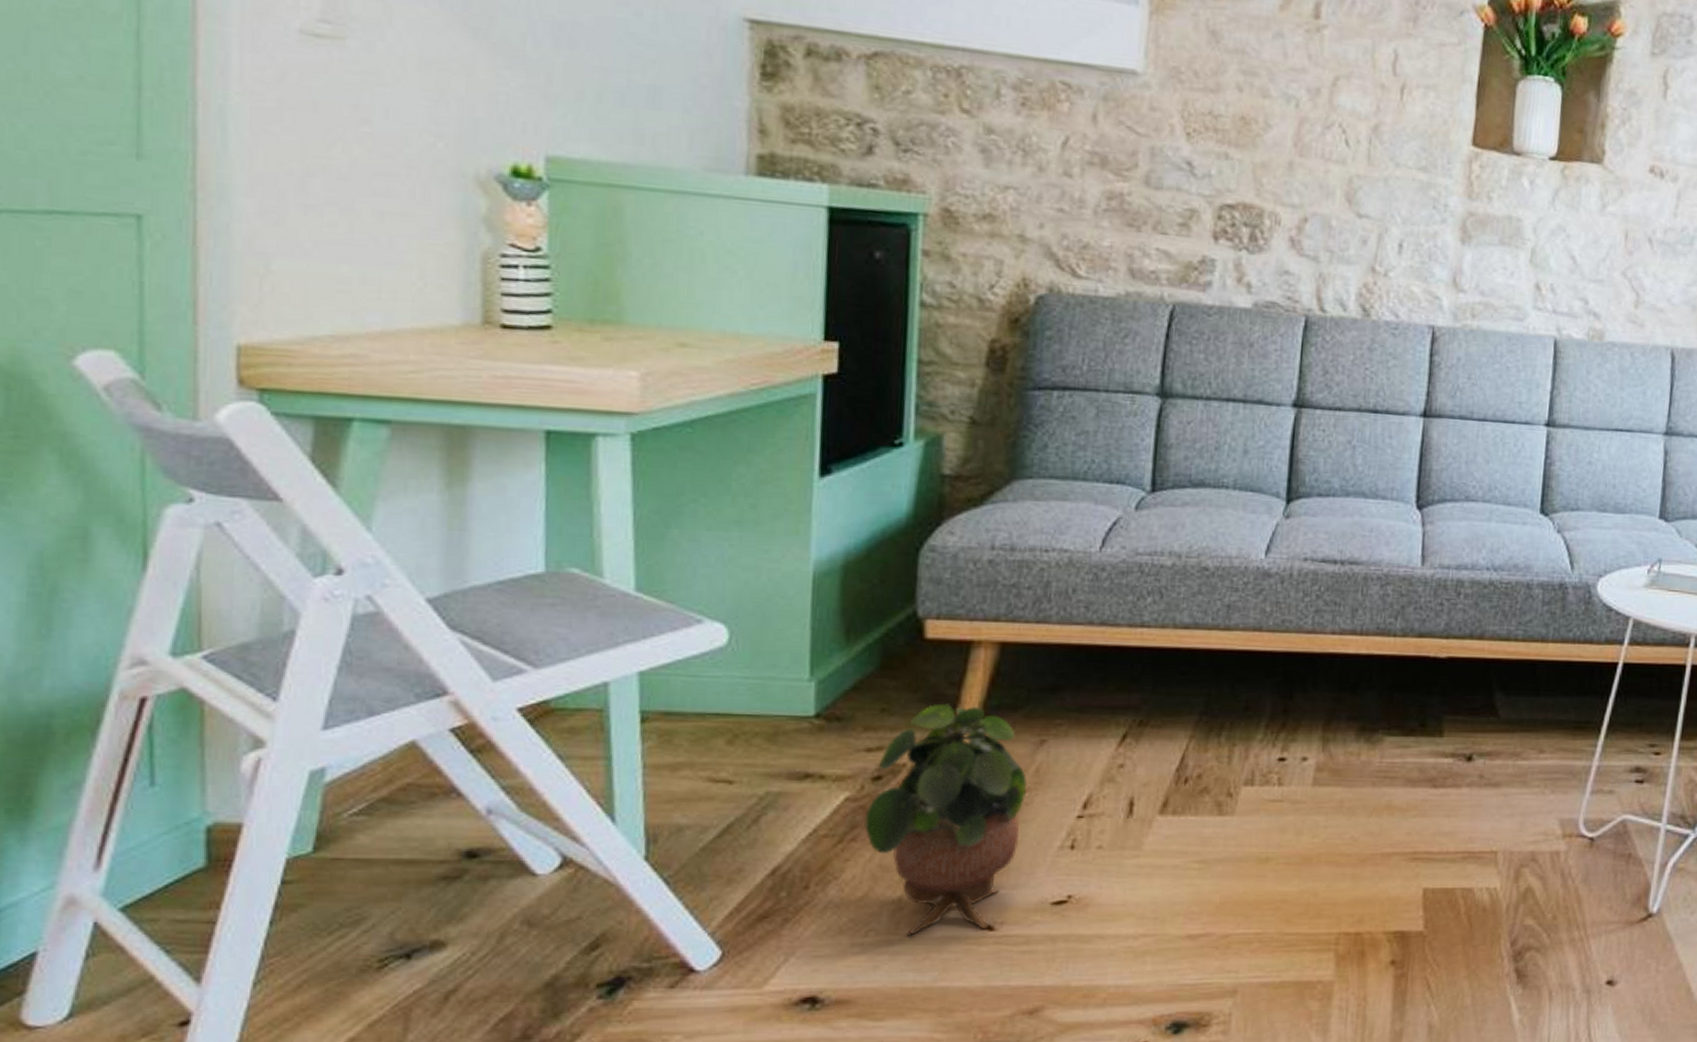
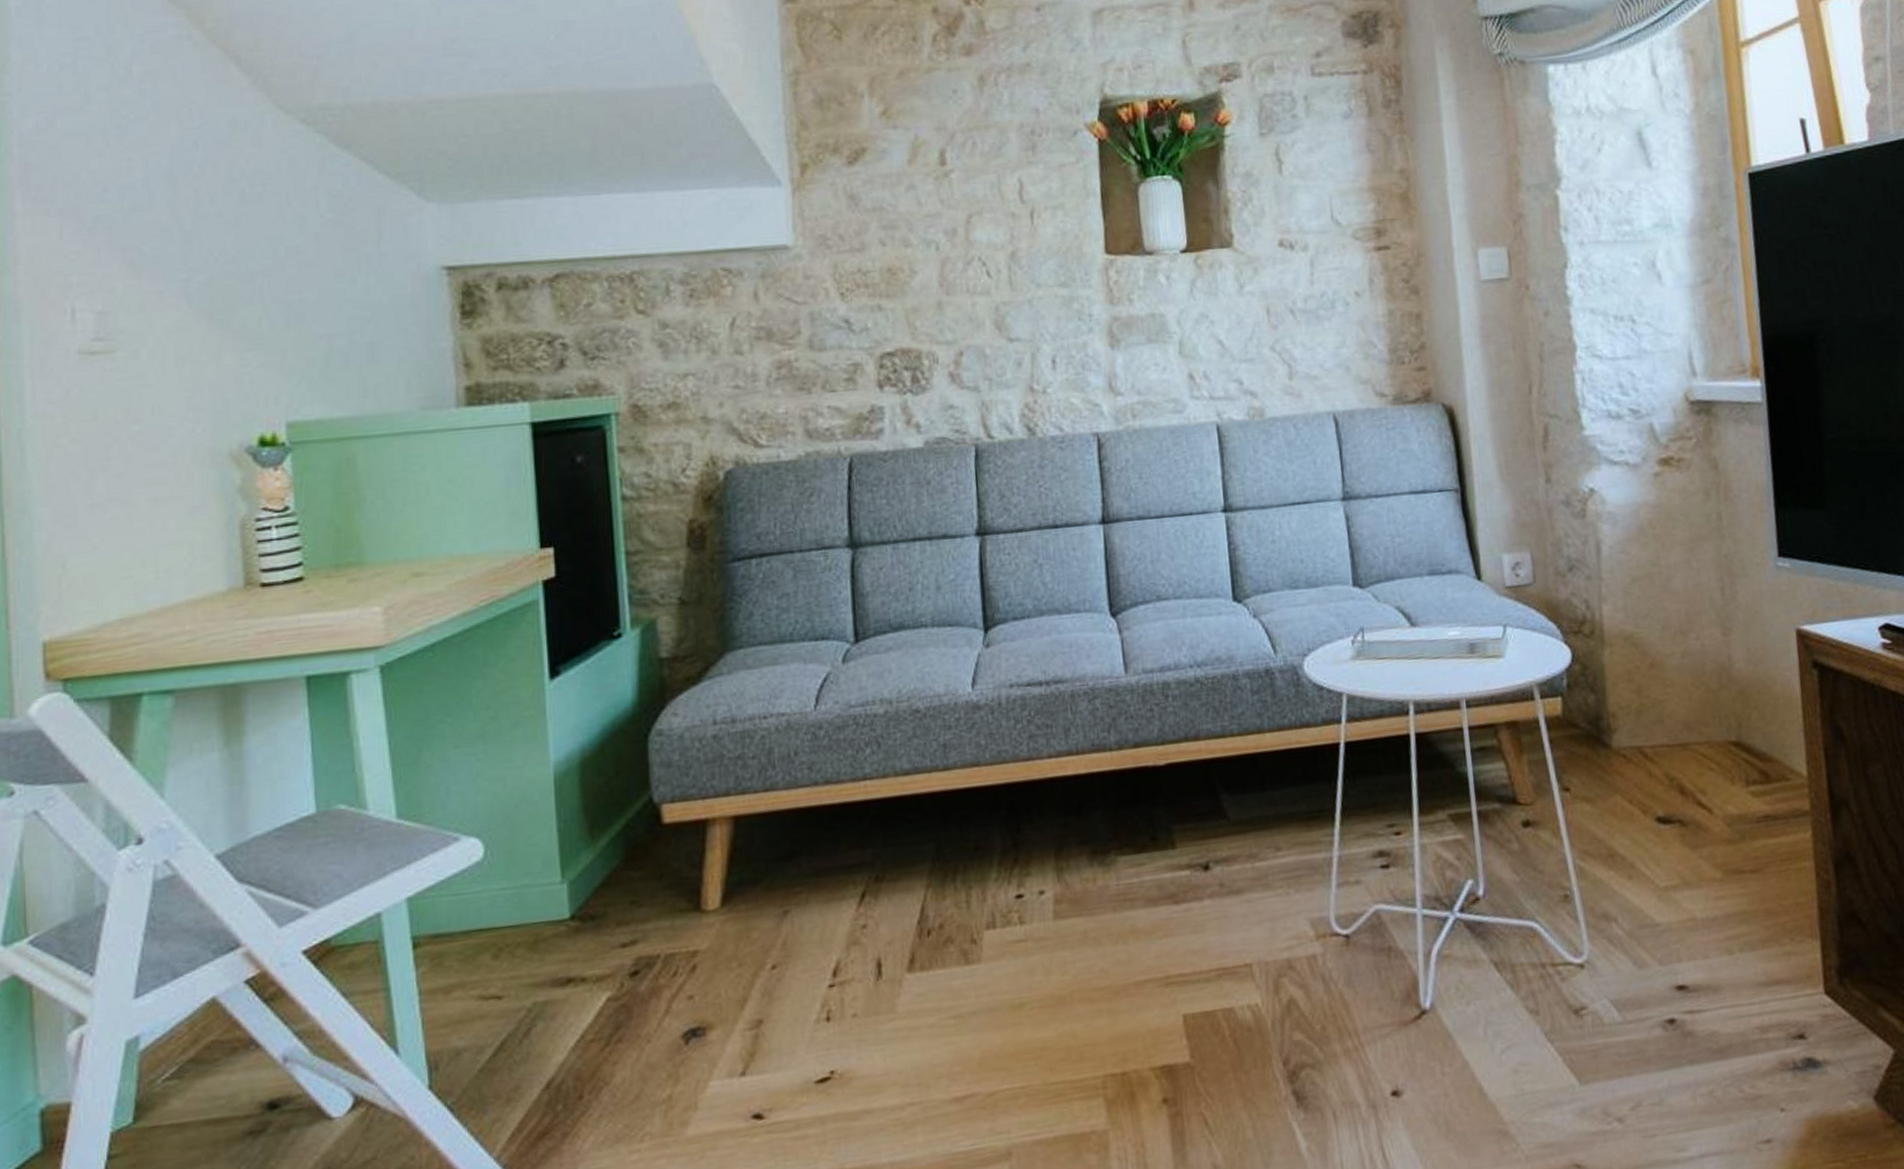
potted plant: present [864,703,1028,936] -> none [627,886,777,1136]

